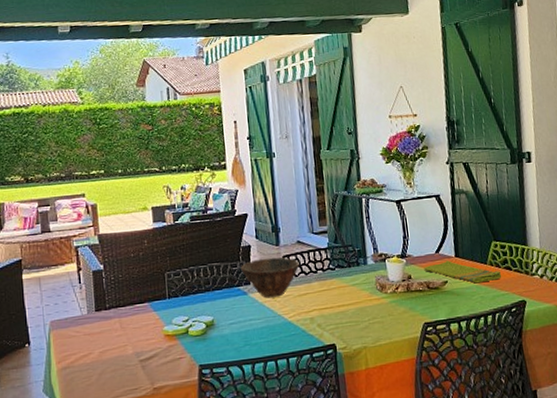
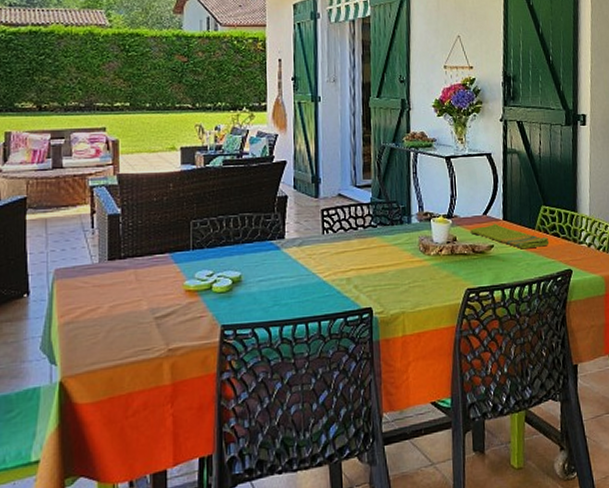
bowl: present [241,257,300,298] -> none [275,210,339,255]

